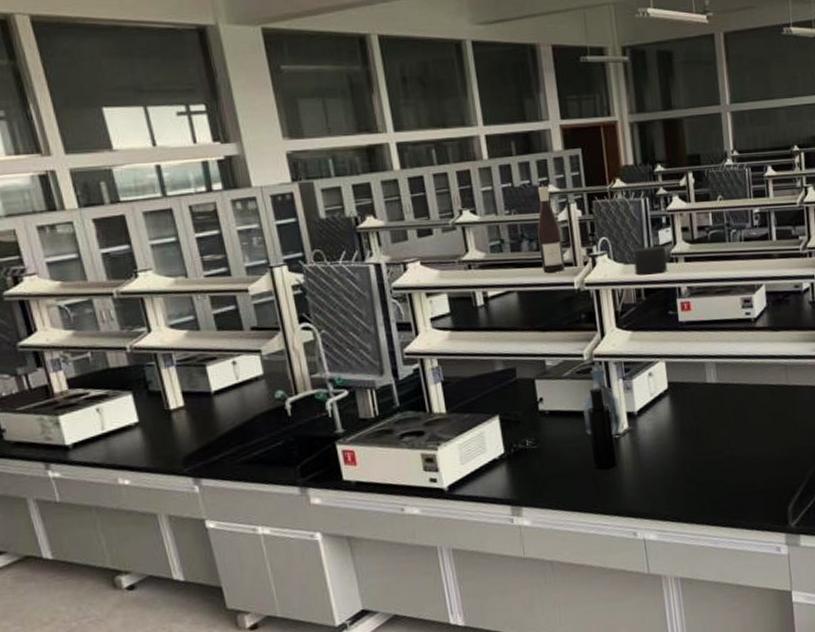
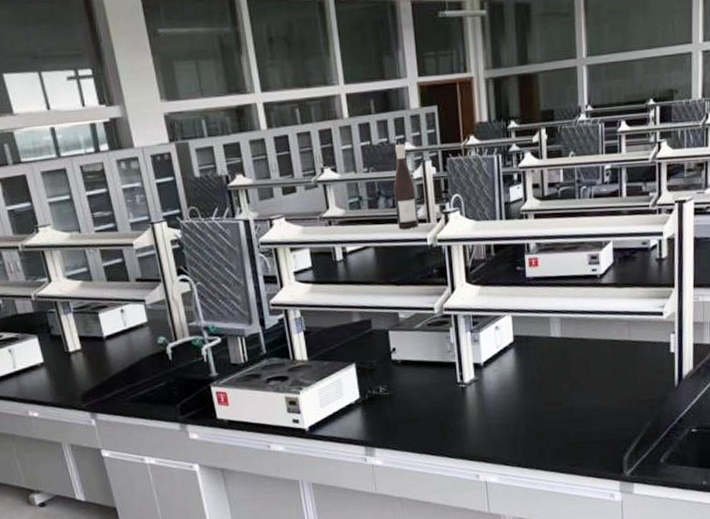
bottle: present [582,360,624,436] -> none [432,313,470,385]
atomizer: present [587,387,617,470] -> none [436,339,463,417]
jar: present [632,245,667,275] -> none [484,202,517,232]

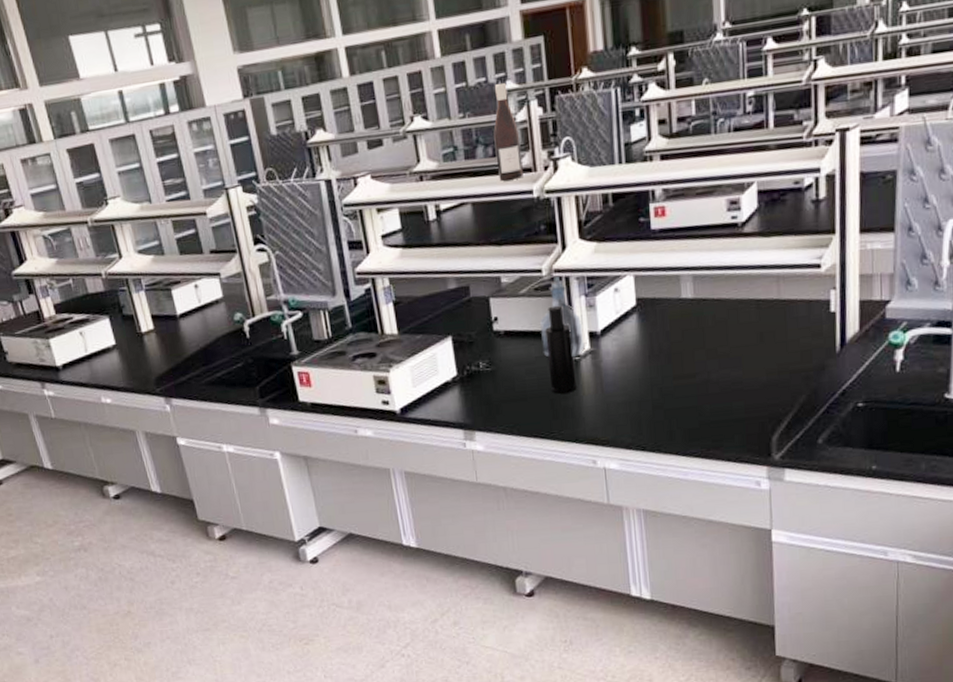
bottle: none [432,313,470,385] -> present [540,276,585,358]
atomizer: none [436,339,463,417] -> present [545,305,577,394]

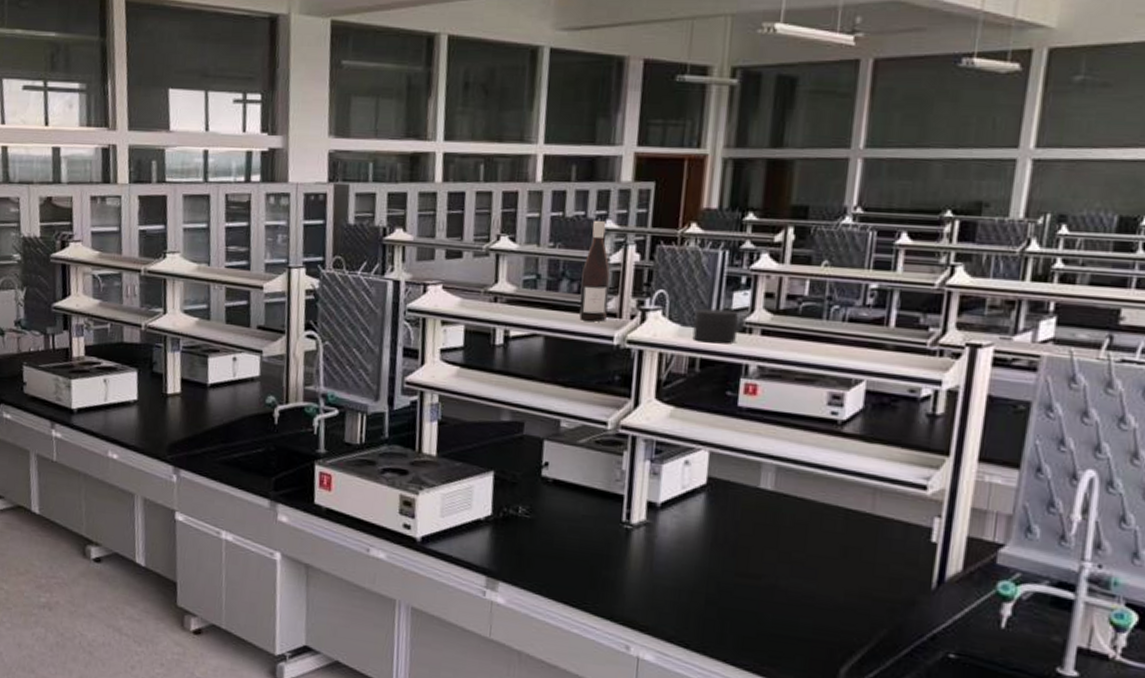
bottle: present [540,276,585,358] -> none [592,432,644,526]
atomizer: present [545,305,577,394] -> none [594,464,628,564]
jar: none [600,142,640,178] -> present [692,308,738,344]

